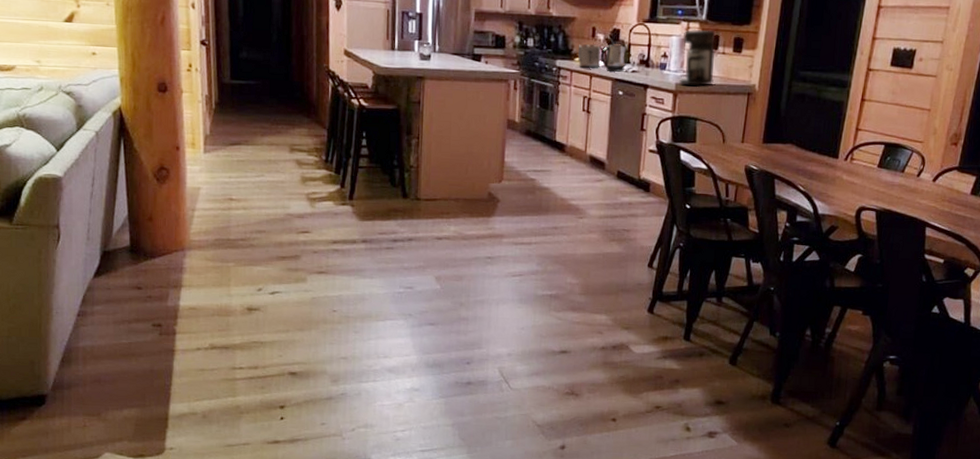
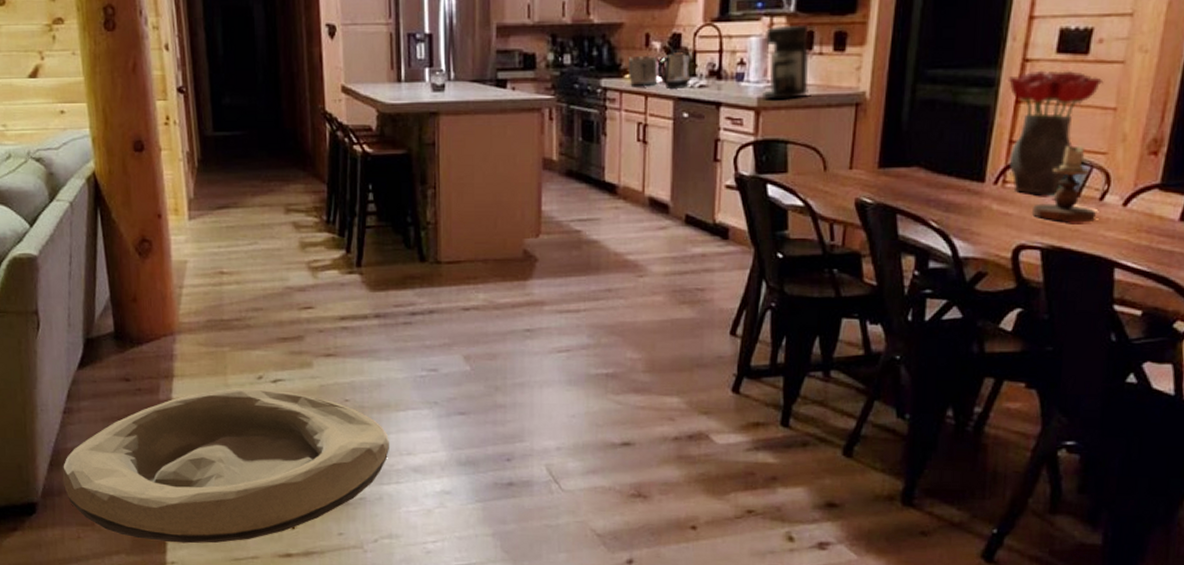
dog bed: none [72,297,369,432] -> present [62,387,389,544]
bouquet: none [855,78,922,171] -> present [1006,70,1104,196]
candlestick: none [870,135,914,193] -> present [1031,145,1096,223]

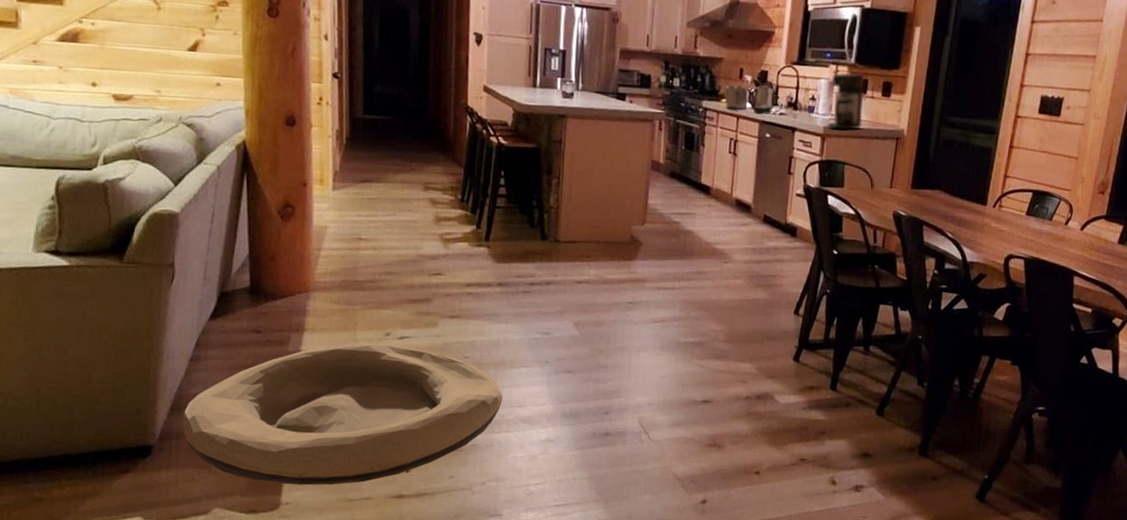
bouquet: present [1006,70,1104,196] -> none [1003,125,1070,219]
candlestick: present [1031,145,1096,223] -> none [1018,182,1062,241]

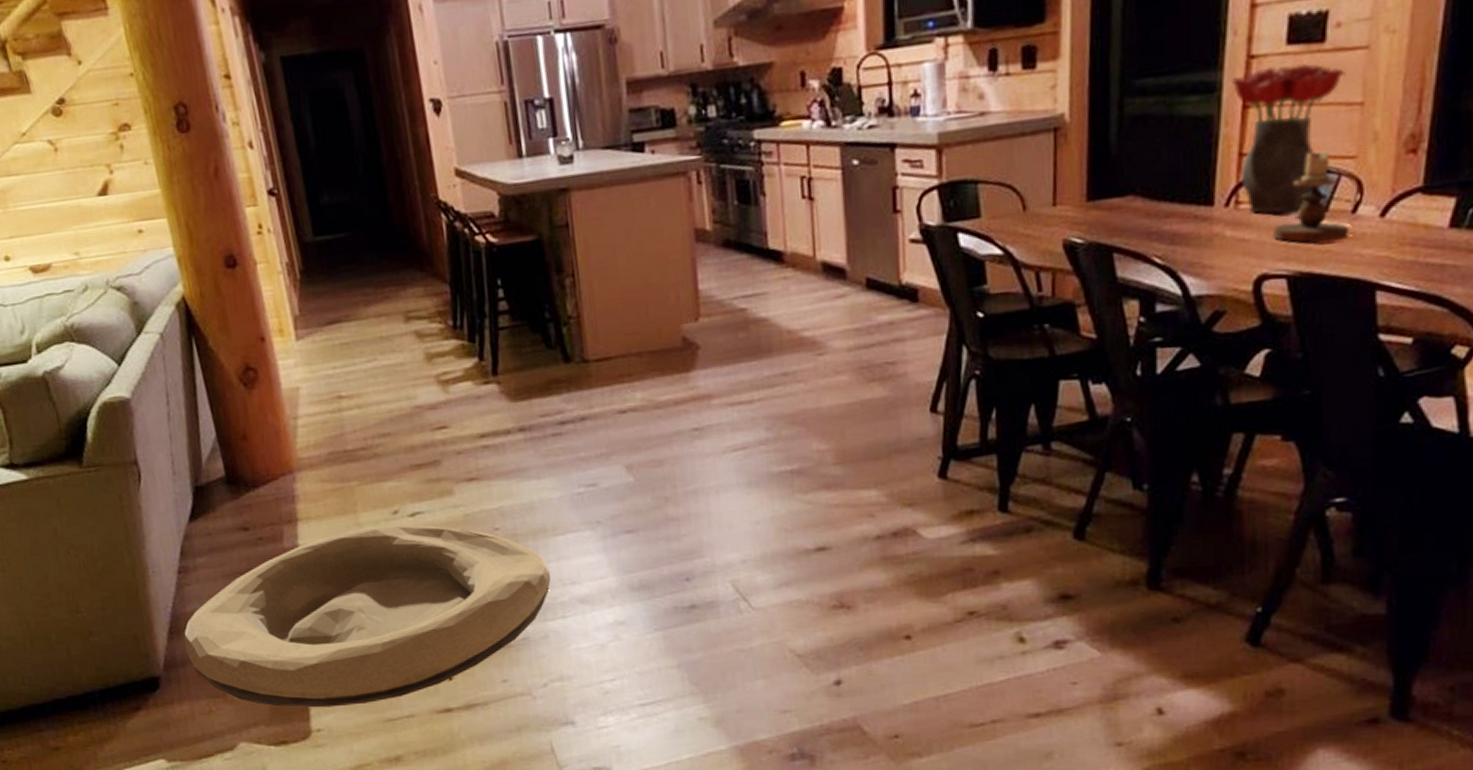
toaster: present [725,85,749,110] -> none [782,95,820,136]
kettle: present [747,85,774,114] -> none [817,89,857,134]
coffee maker: present [826,72,865,131] -> none [941,41,997,134]
bouquet: none [1003,125,1070,219] -> present [1229,64,1346,215]
candlestick: none [1018,182,1062,241] -> present [1272,150,1349,244]

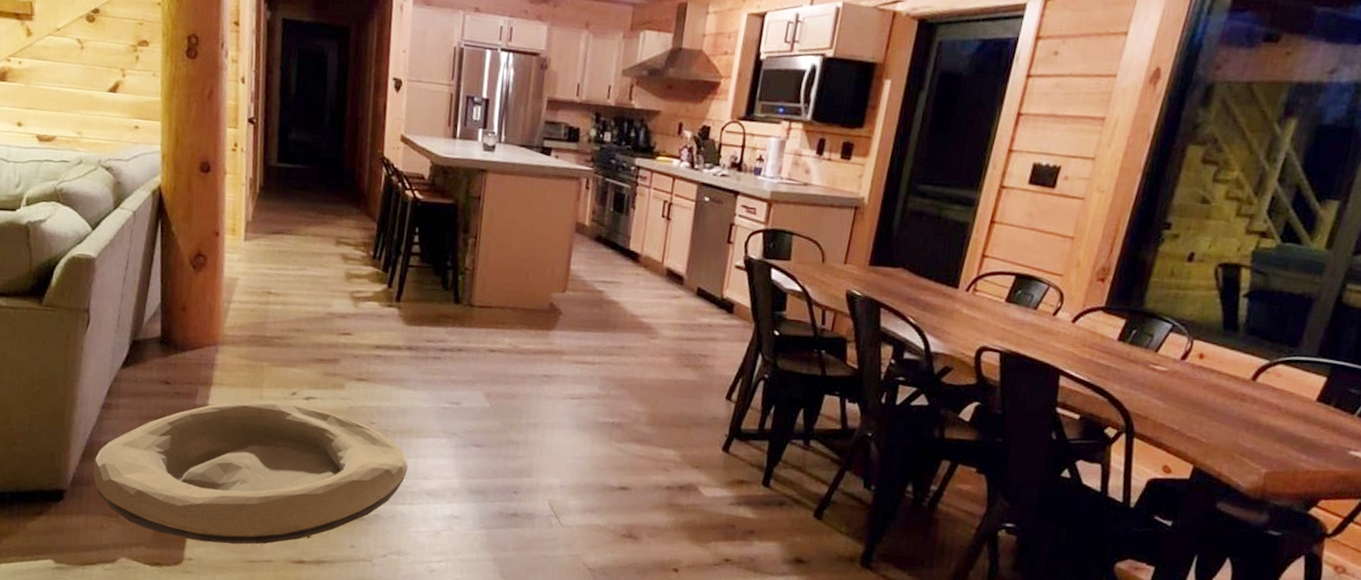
bouquet: present [1229,64,1346,215] -> none [980,197,1066,307]
candlestick: present [1272,150,1349,244] -> none [994,265,1049,333]

